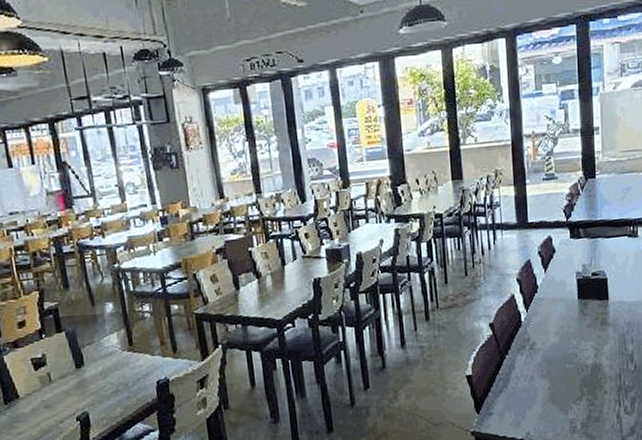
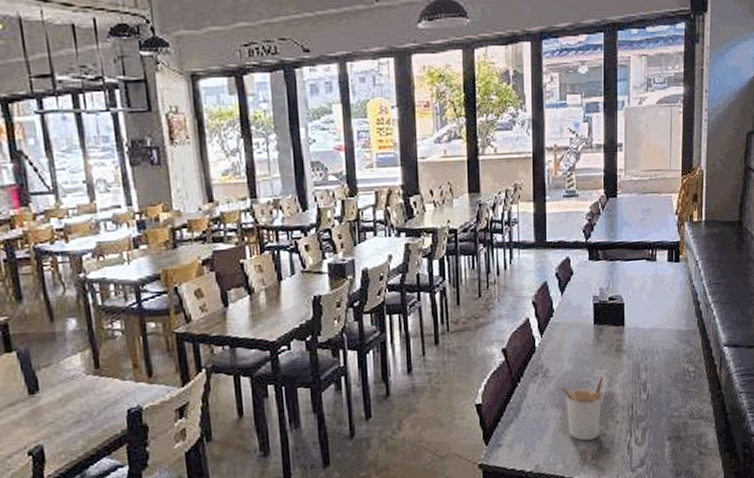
utensil holder: none [547,349,590,410] -> present [560,377,603,441]

